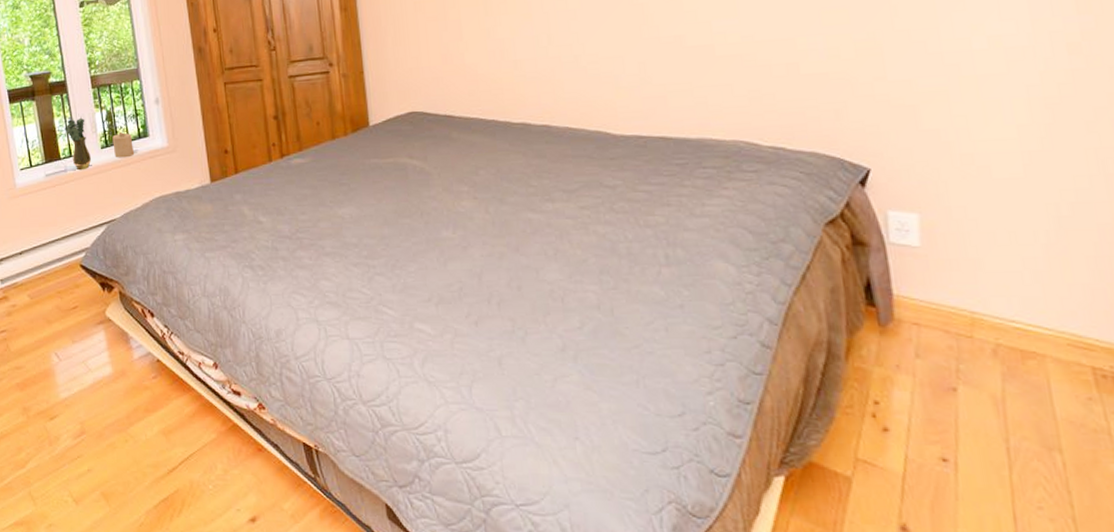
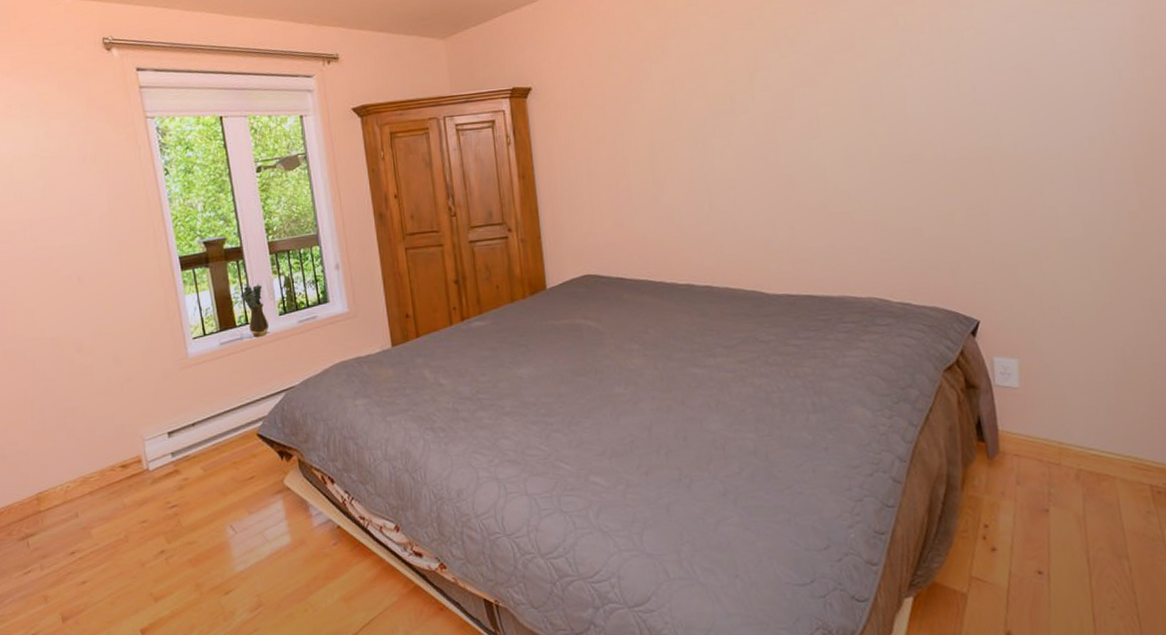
candle: present [112,131,135,158] -> none [291,297,315,325]

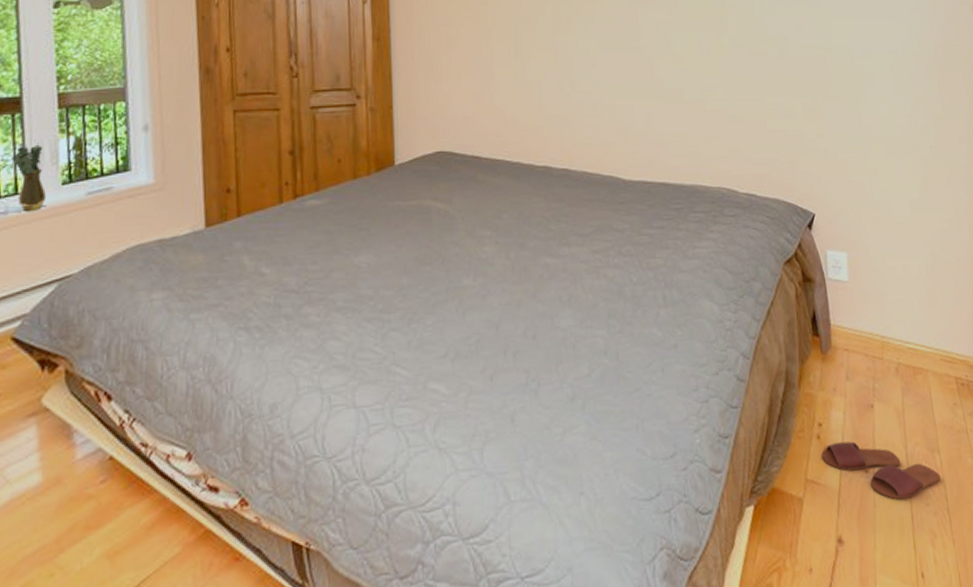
slippers: none [988,543,1129,602] -> present [821,441,941,500]

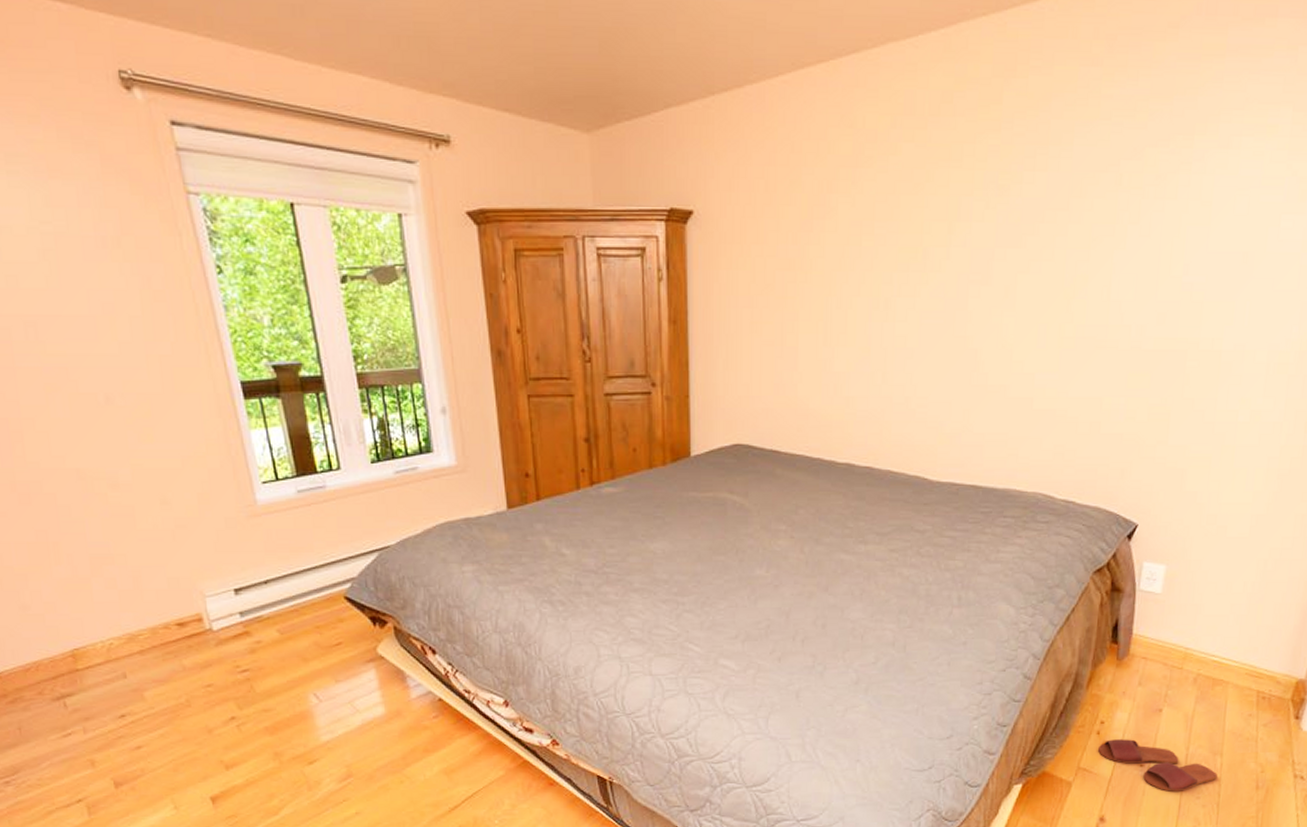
vase: present [11,143,47,213] -> none [322,422,359,488]

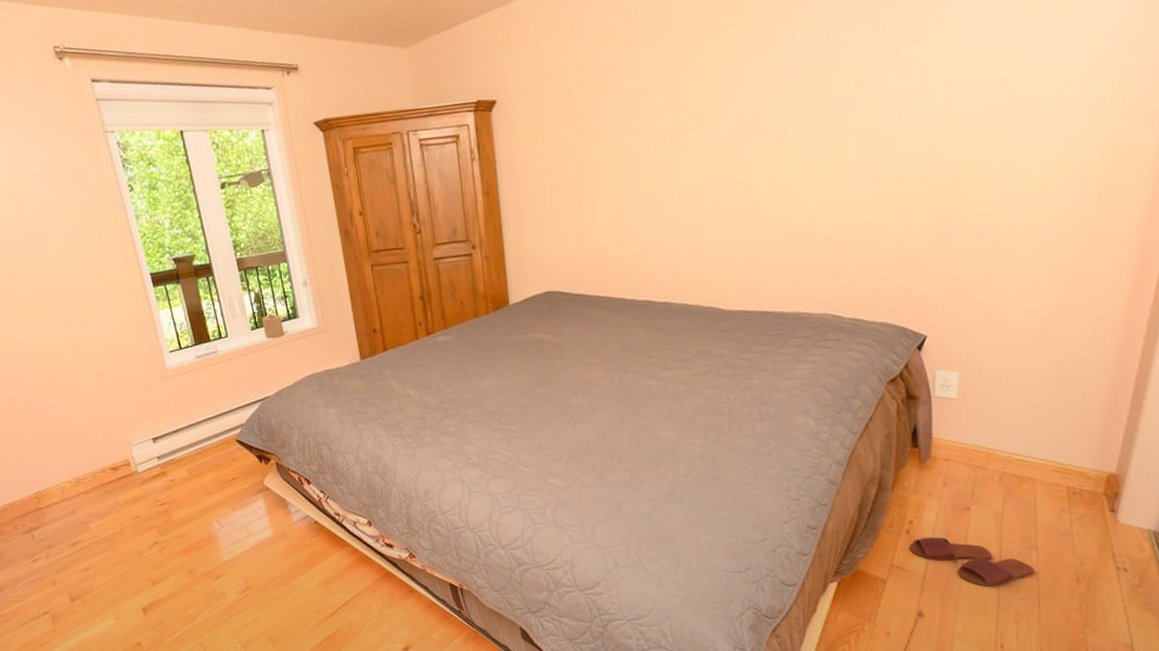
candle: none [386,444,415,476] -> present [262,313,285,339]

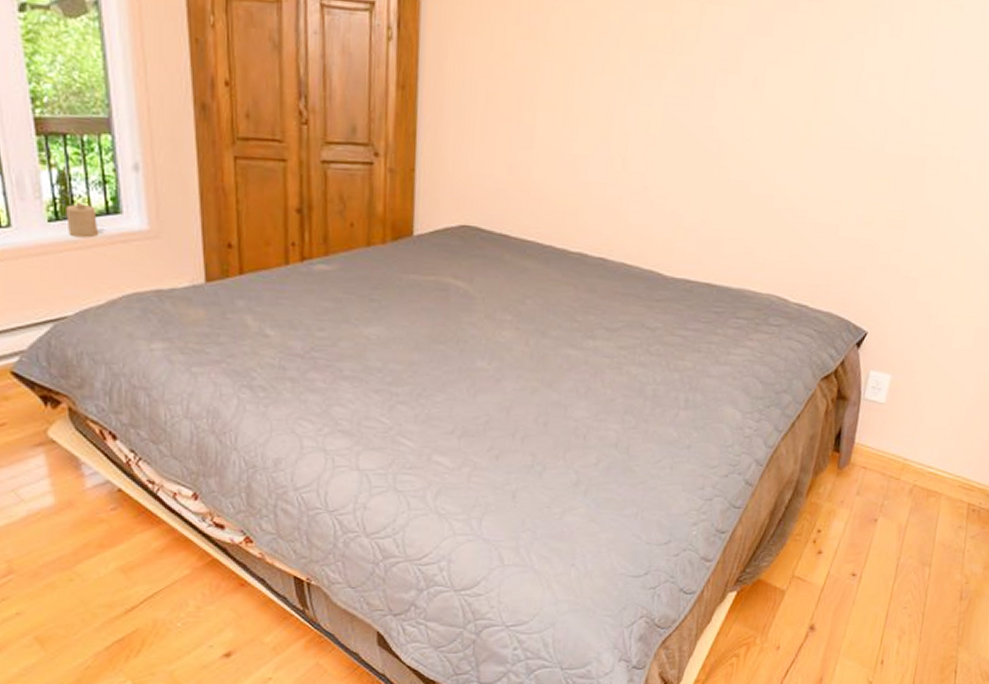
slippers: present [910,537,1035,586] -> none [813,548,925,601]

